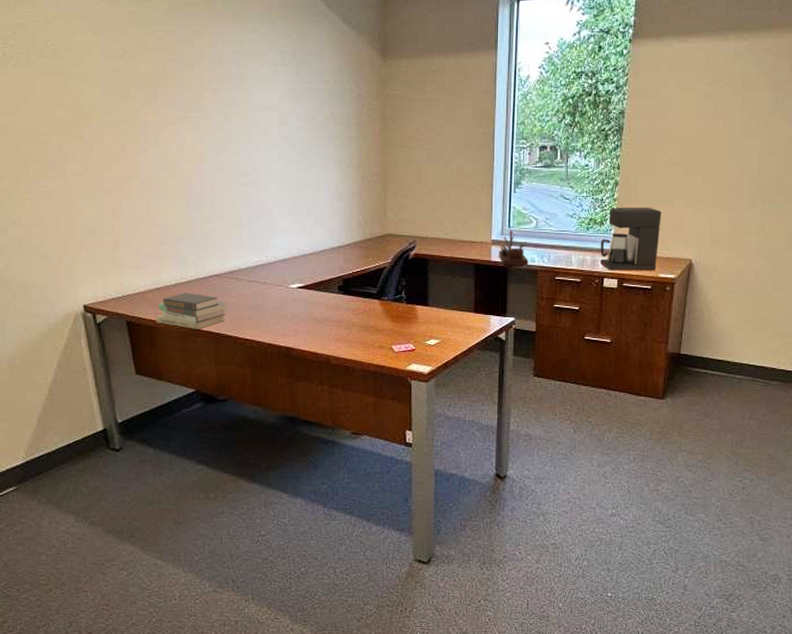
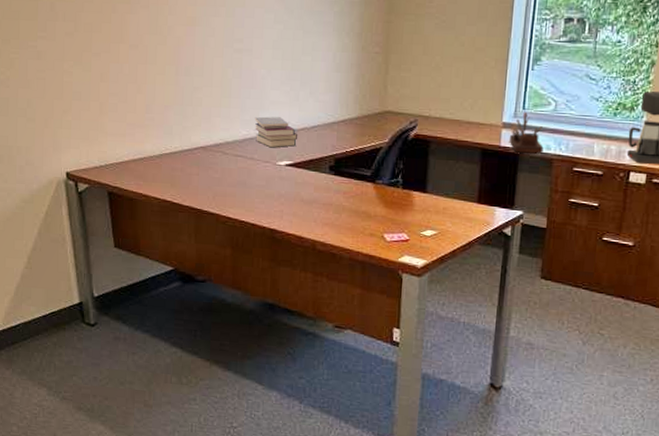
books: present [156,292,228,329] -> none [138,164,212,204]
books: none [265,244,307,273] -> present [254,116,297,148]

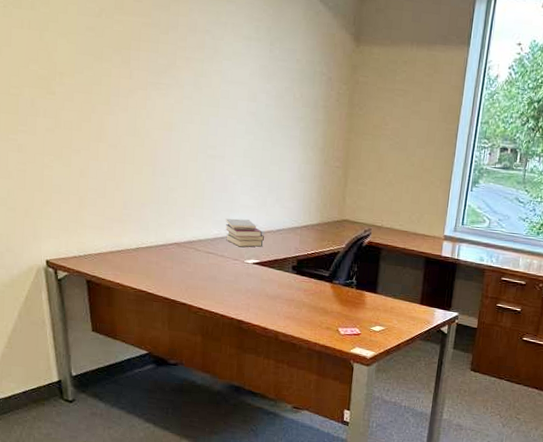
desk organizer: present [510,112,544,154] -> none [449,228,478,264]

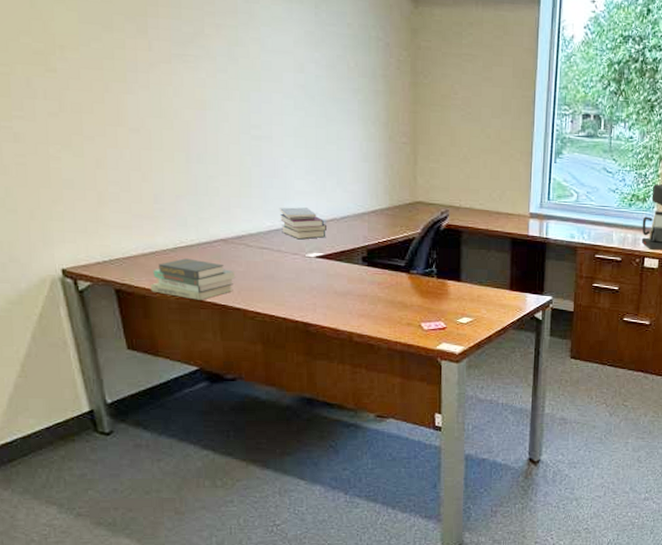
books: none [115,257,185,294] -> present [151,258,236,300]

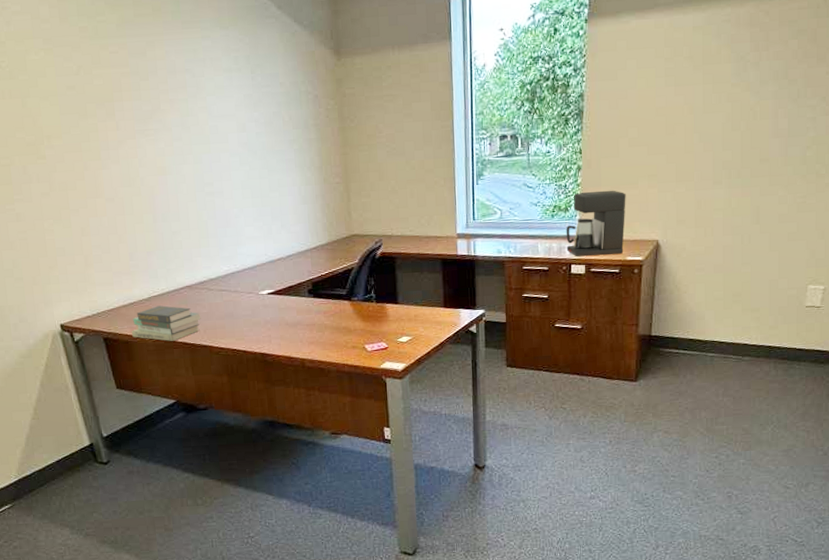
books: present [279,207,326,240] -> none [233,251,275,280]

